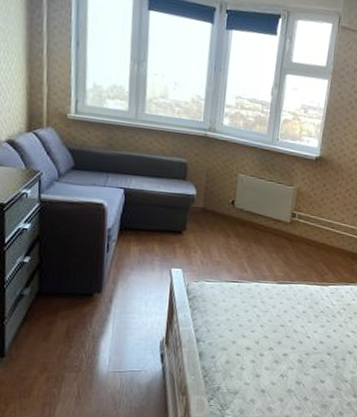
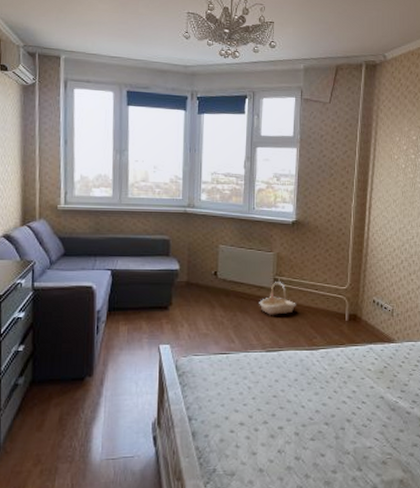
basket: none [274,216,312,249] -> present [259,282,296,315]

